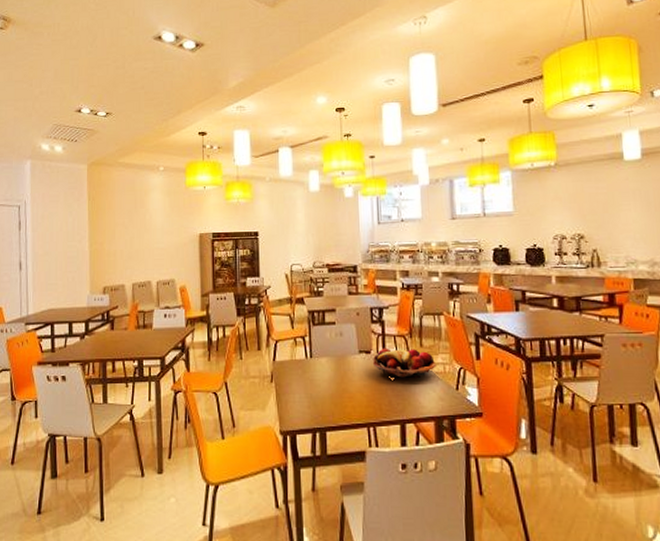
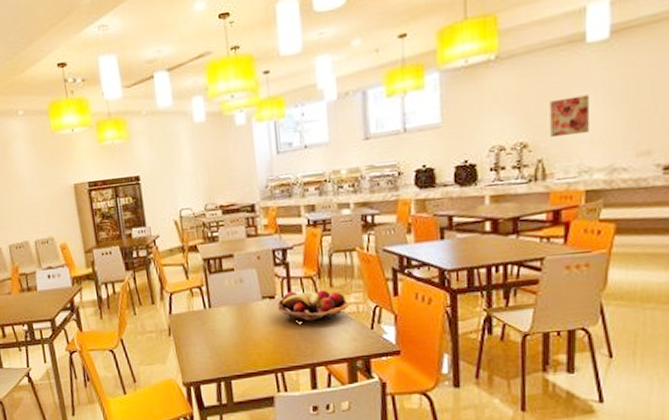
wall art: none [599,200,632,233] -> present [550,95,589,138]

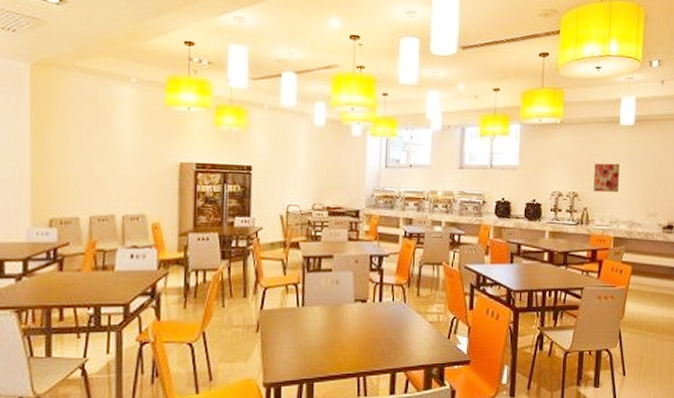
fruit basket: present [277,290,349,322] -> none [367,297,431,328]

